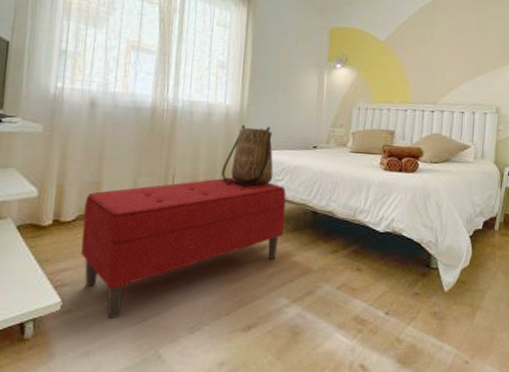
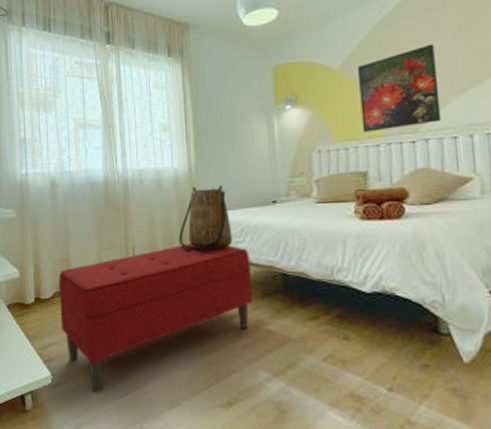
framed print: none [396,35,458,99] -> present [358,44,441,132]

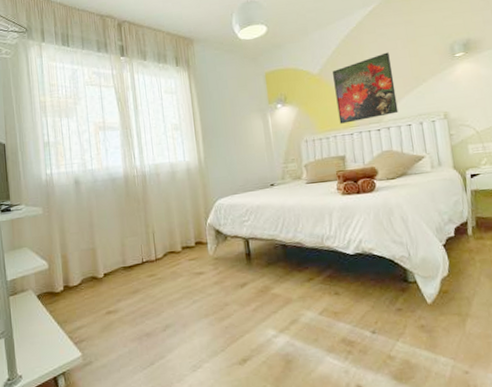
bench: present [58,243,253,392] -> none [85,224,259,366]
tote bag: present [179,185,233,252] -> none [193,173,240,232]

